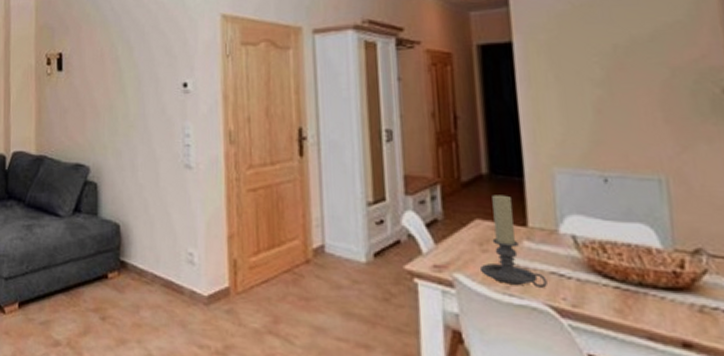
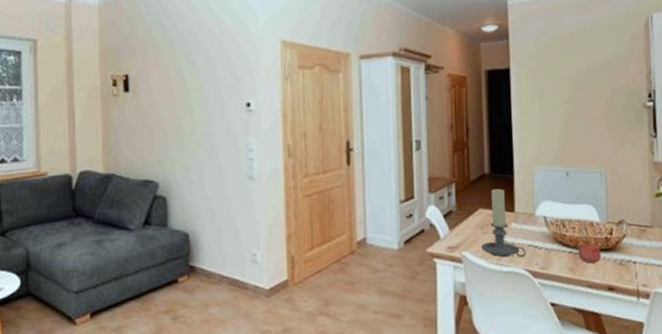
apple: none [629,275,667,307] -> present [578,242,601,264]

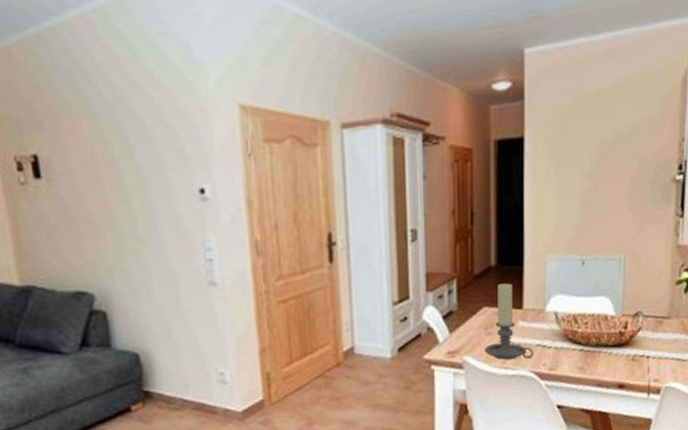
apple: present [578,242,601,264] -> none [589,337,613,361]

